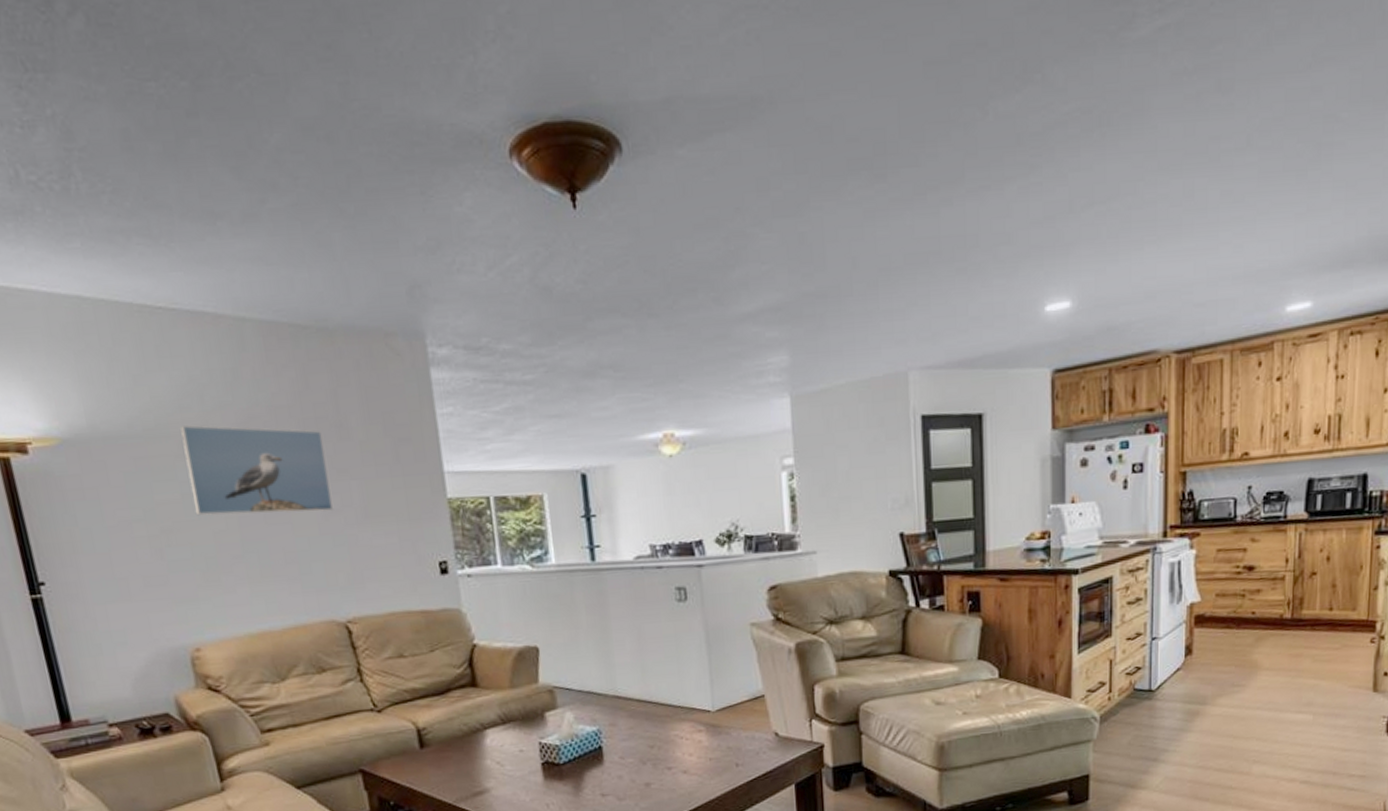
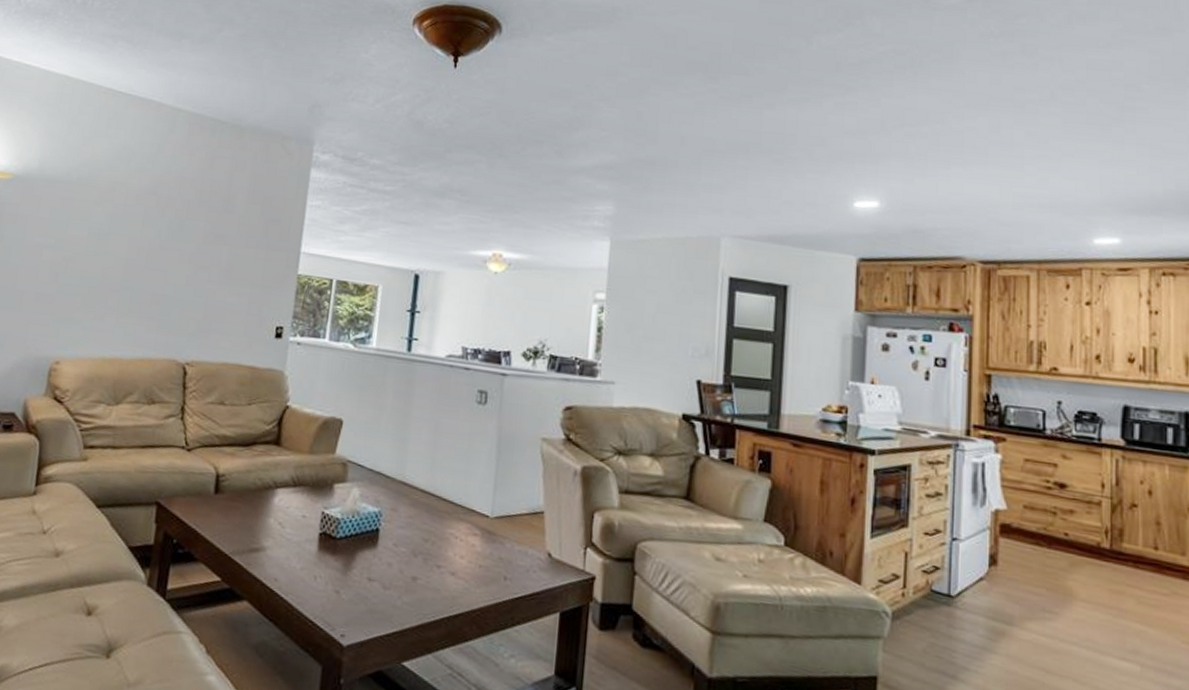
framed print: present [180,425,334,516] -> none [94,181,212,267]

